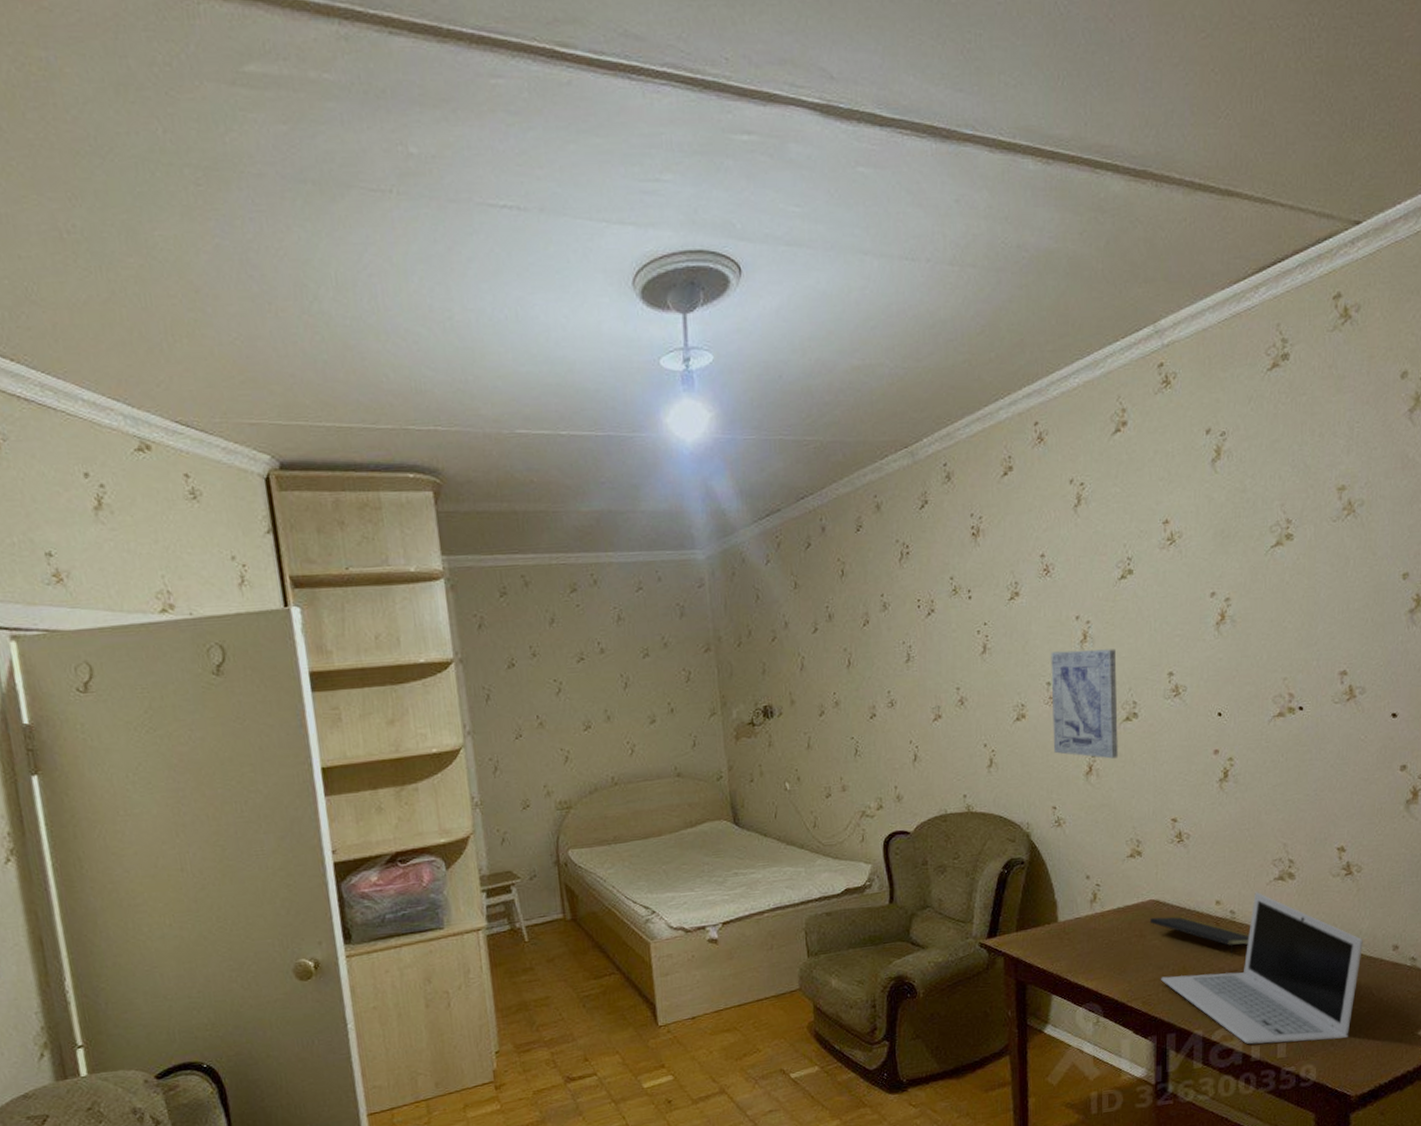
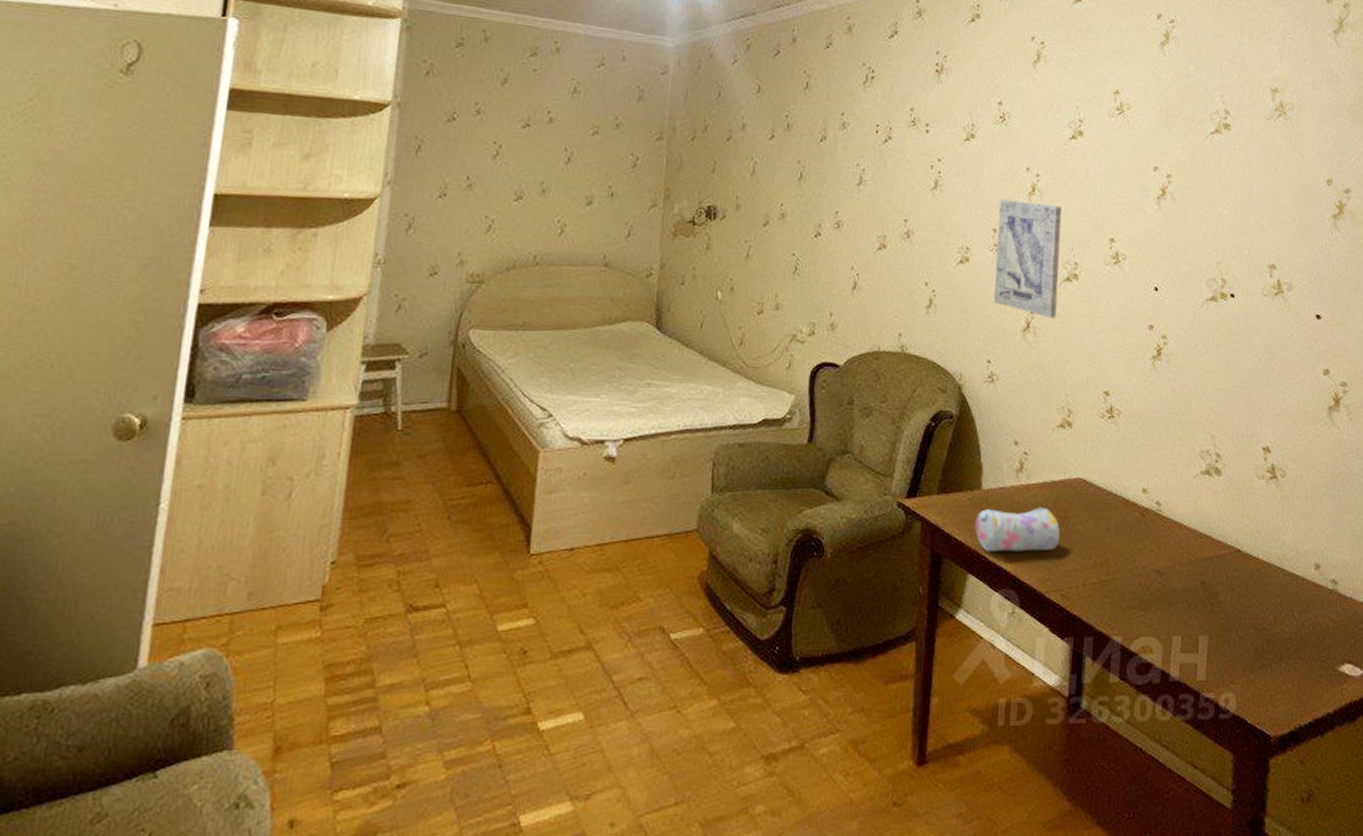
pencil case: none [1055,930,1138,975] -> present [975,507,1061,553]
notepad: present [1149,916,1250,956] -> none [1074,498,1175,554]
laptop: present [1161,892,1363,1045] -> none [1082,484,1286,665]

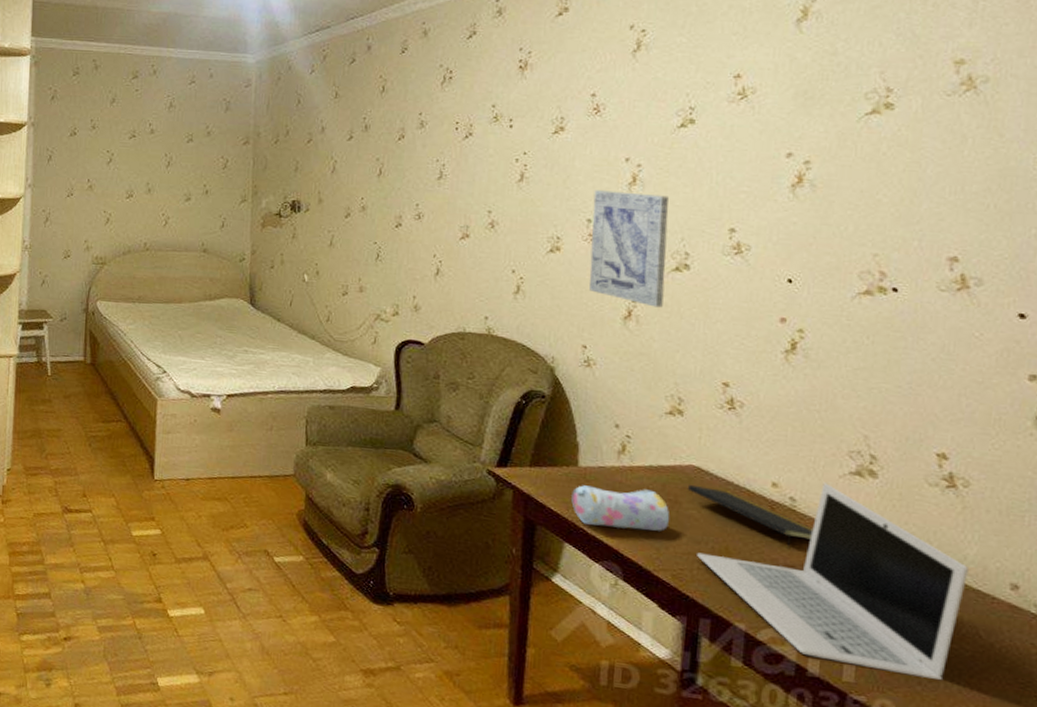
notepad: none [1074,498,1175,554] -> present [687,484,814,549]
laptop: none [1082,484,1286,665] -> present [697,482,969,680]

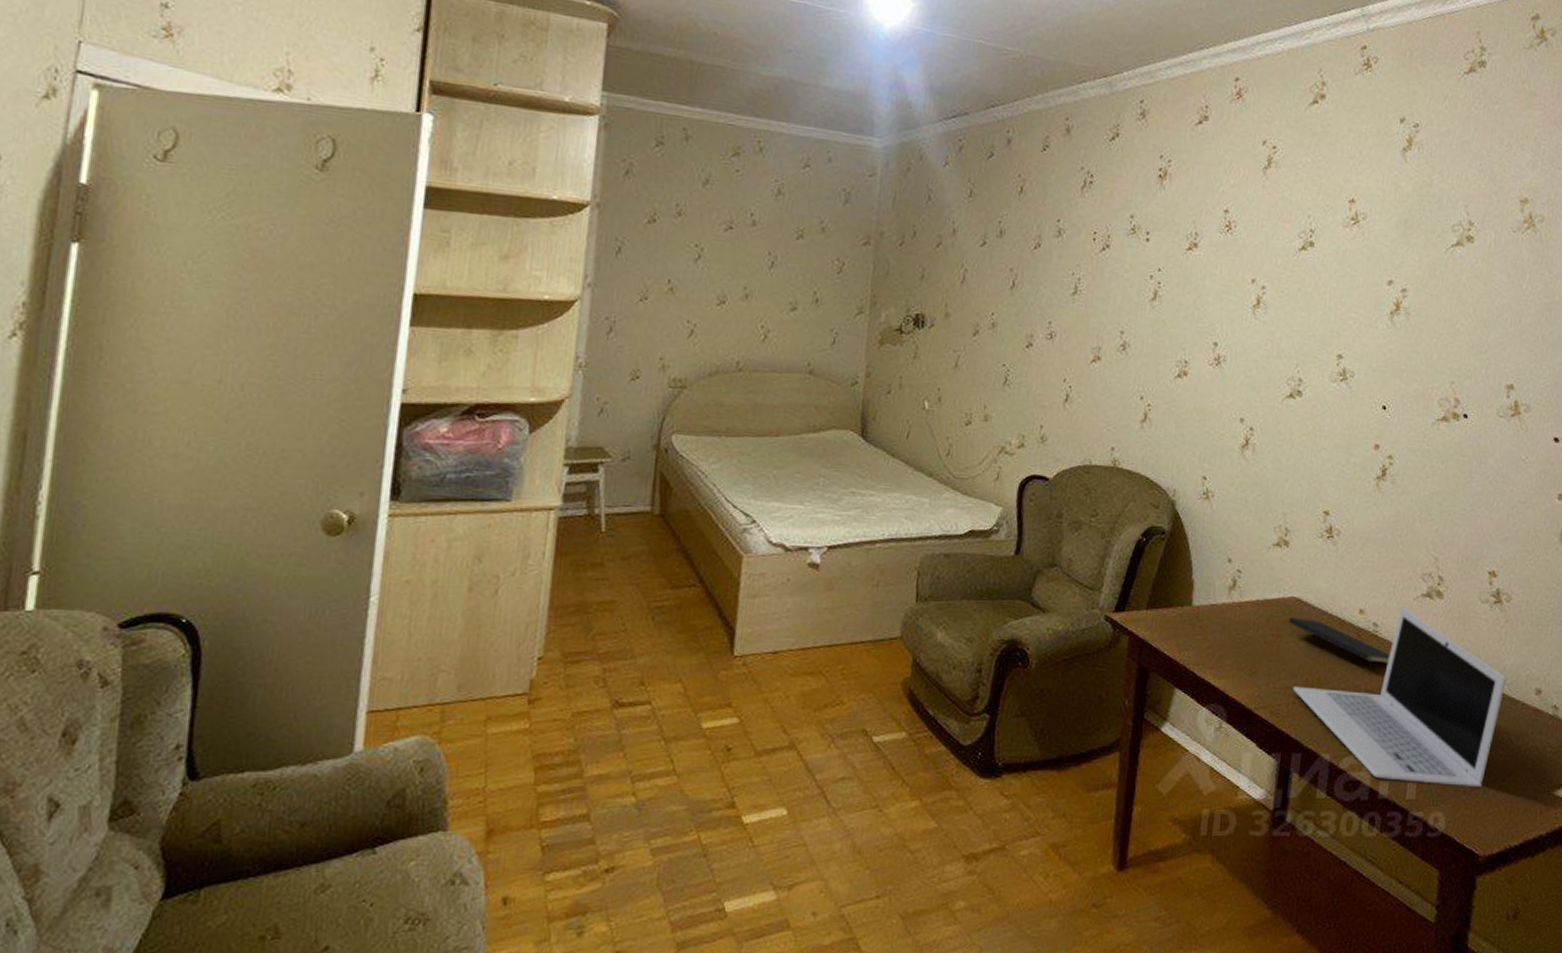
pencil case: present [571,485,670,531] -> none [1184,625,1272,668]
wall art: present [589,190,669,308] -> none [1212,312,1288,436]

